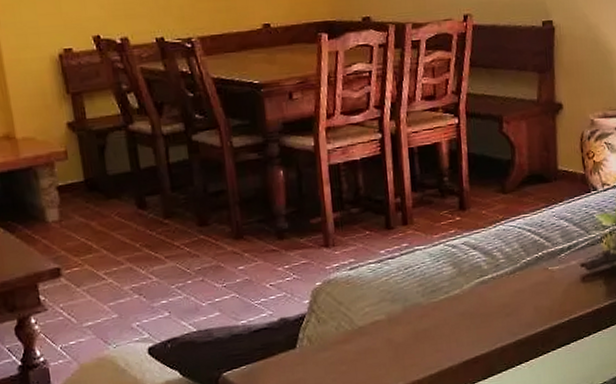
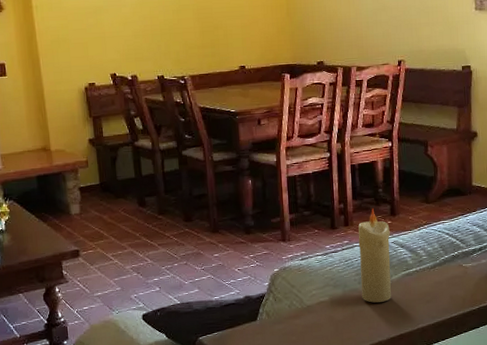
candle: none [420,201,463,320] -> present [358,208,391,303]

